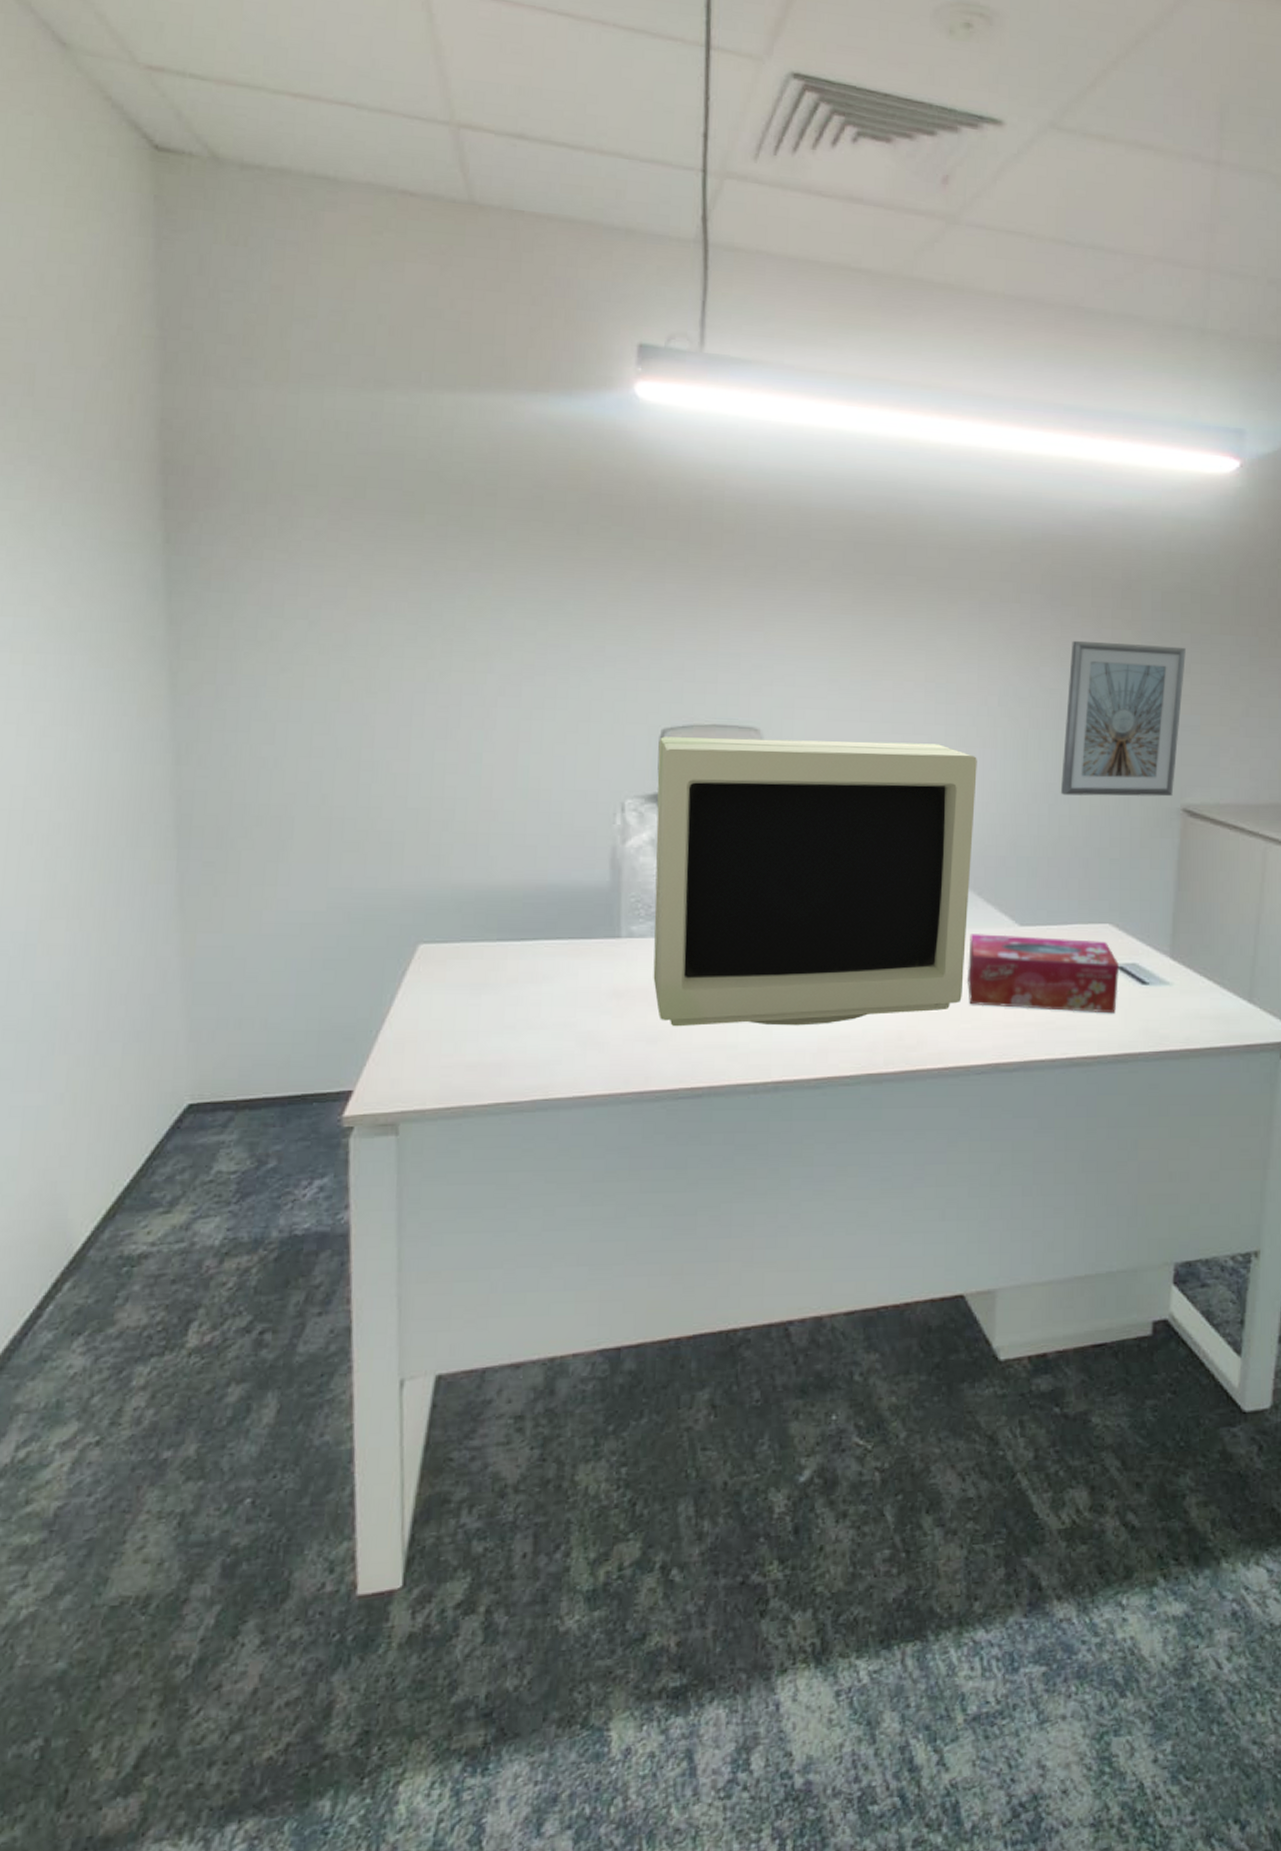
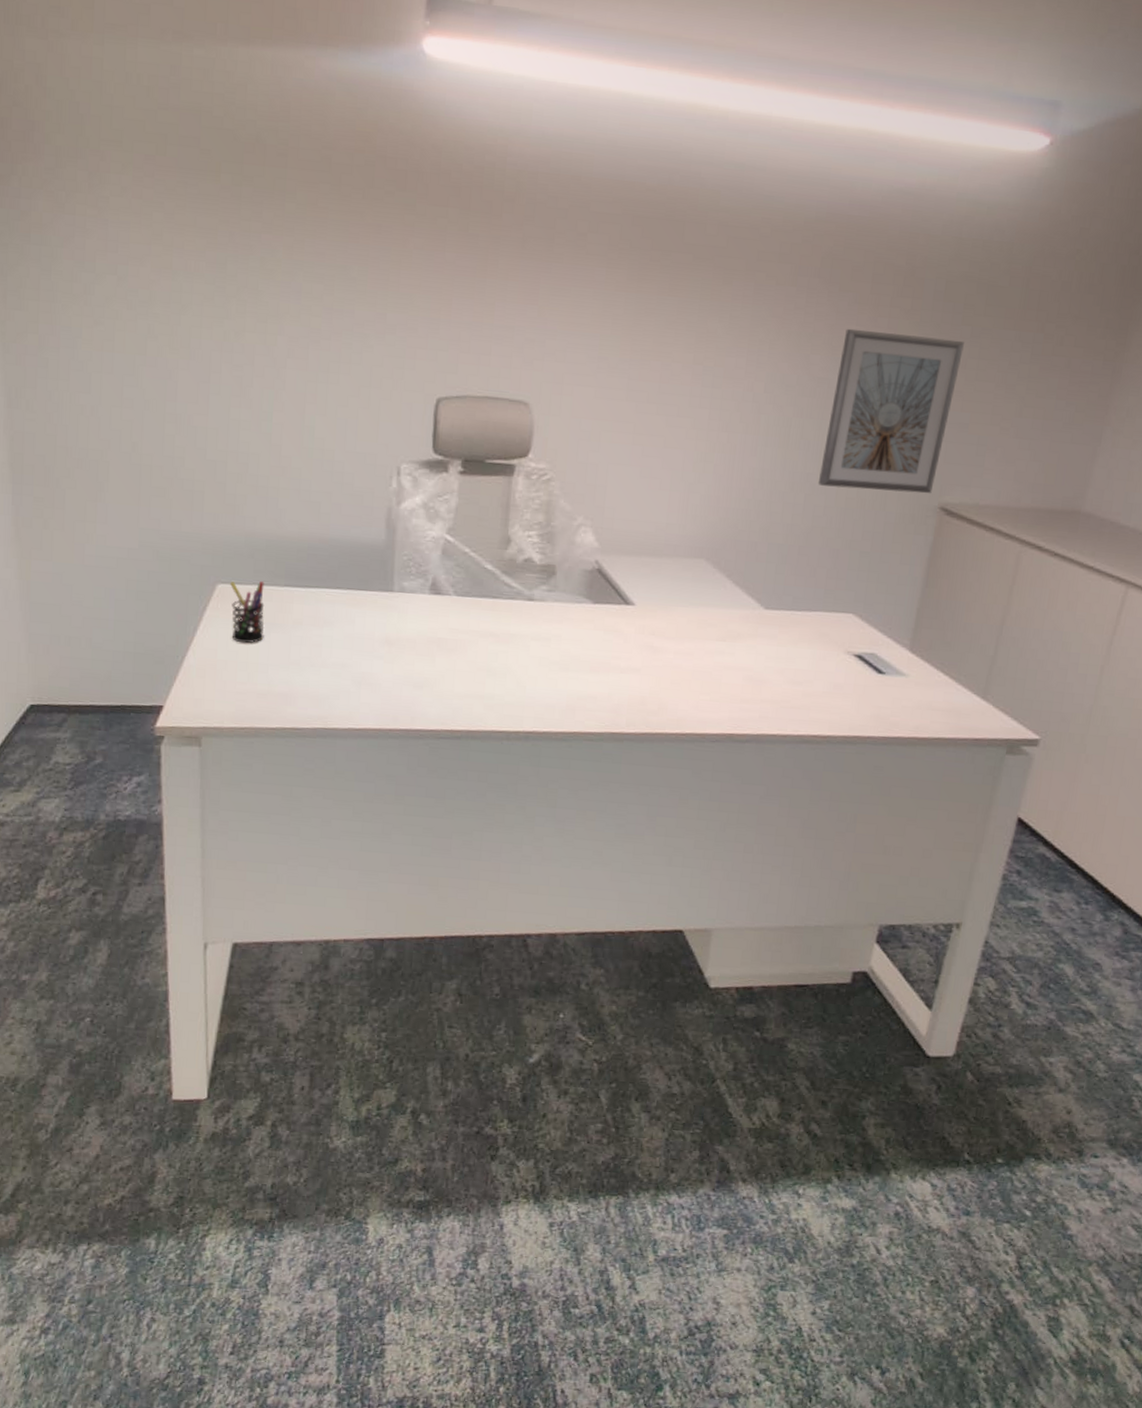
pen holder: none [434,938,474,1009] -> present [230,581,265,644]
monitor: present [653,736,977,1027] -> none [421,405,738,685]
tissue box: present [968,934,1120,1014] -> none [709,613,859,698]

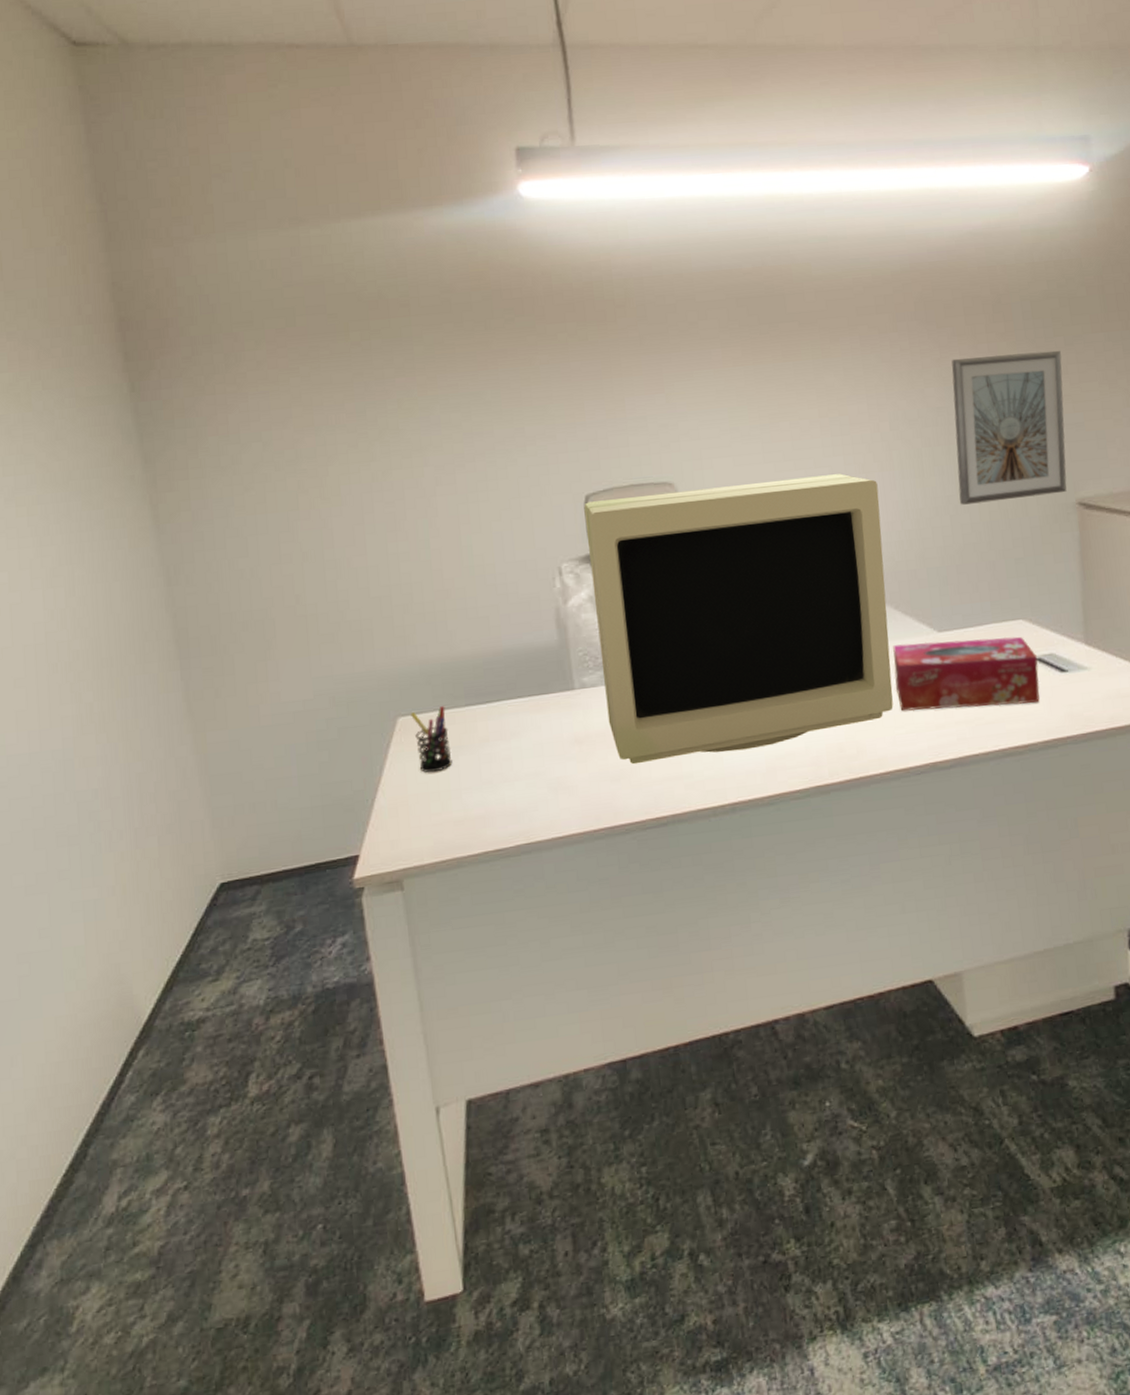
monitor: none [421,405,738,685] -> present [584,474,894,765]
tissue box: none [709,613,859,698] -> present [893,636,1040,712]

